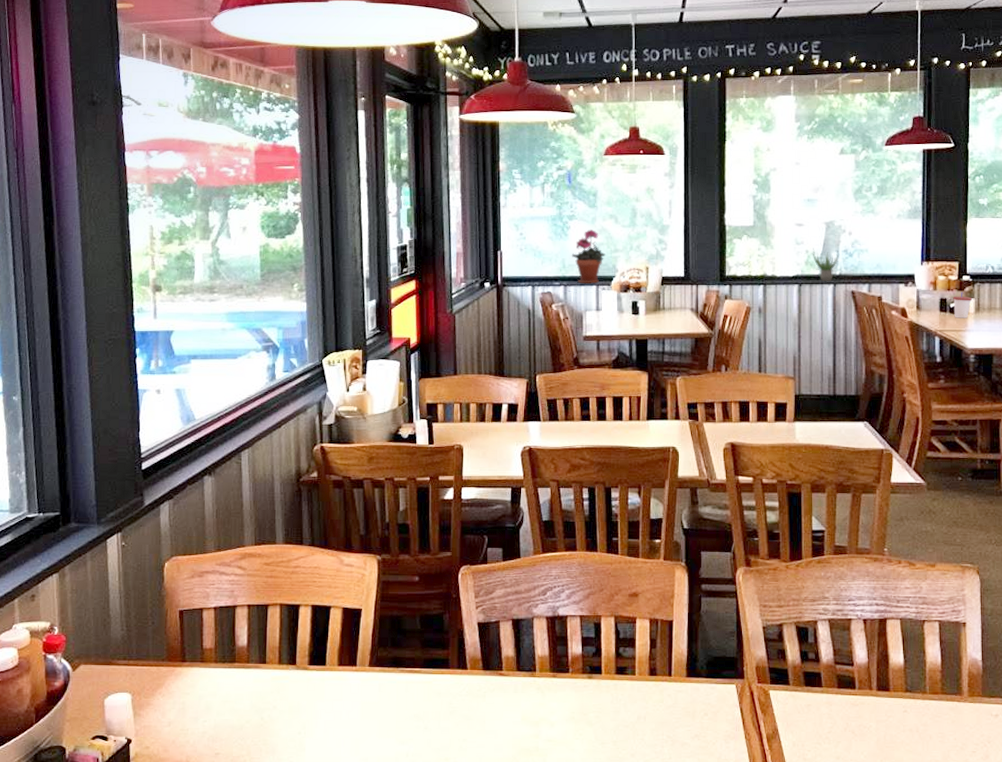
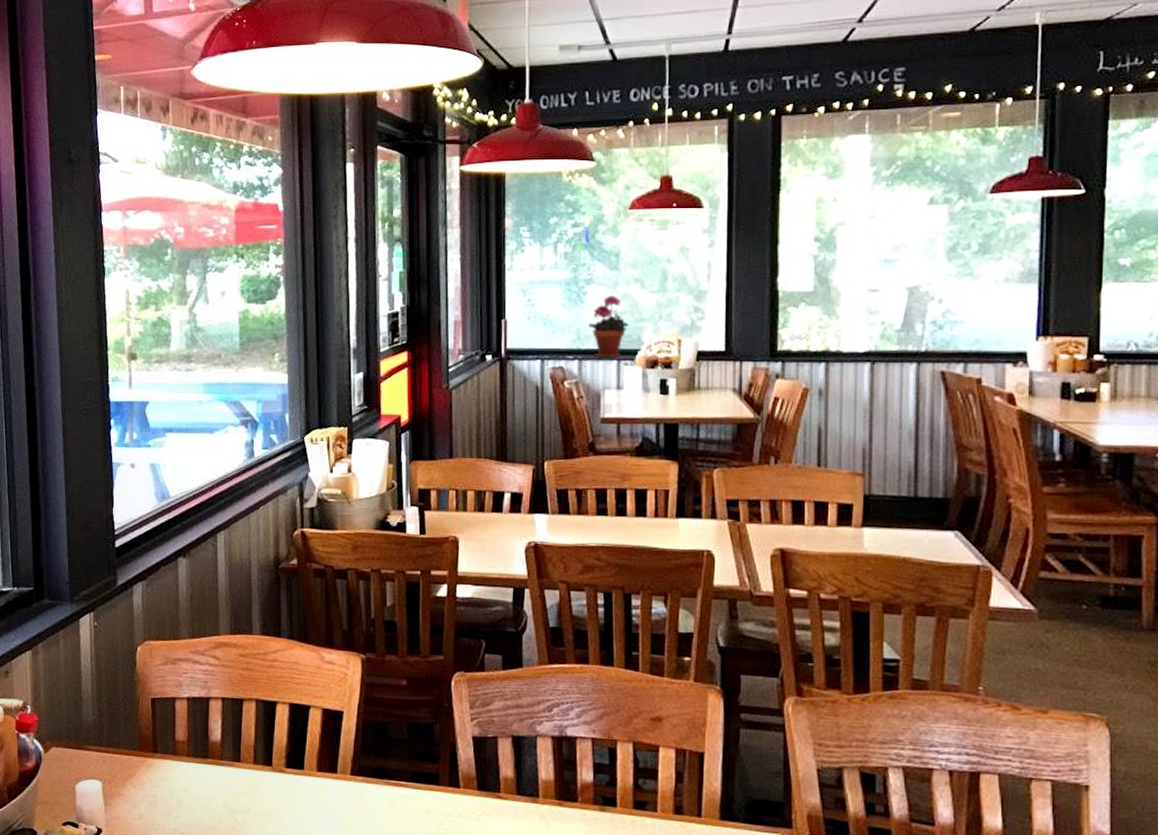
potted plant: present [813,248,839,281] -> none [890,318,924,359]
cup: present [953,291,972,318] -> none [1079,374,1106,408]

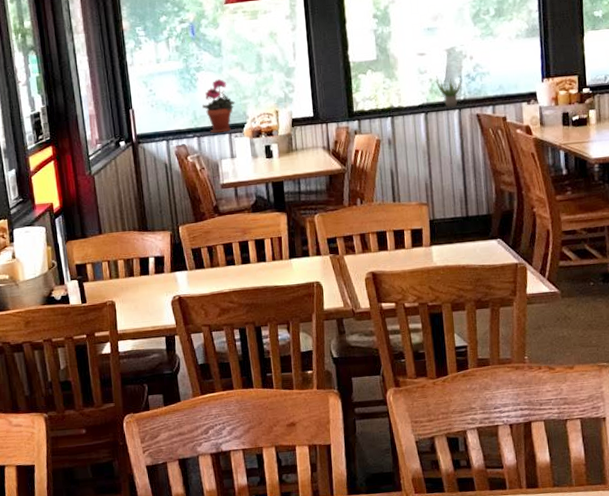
potted plant: none [890,318,924,359] -> present [436,75,462,107]

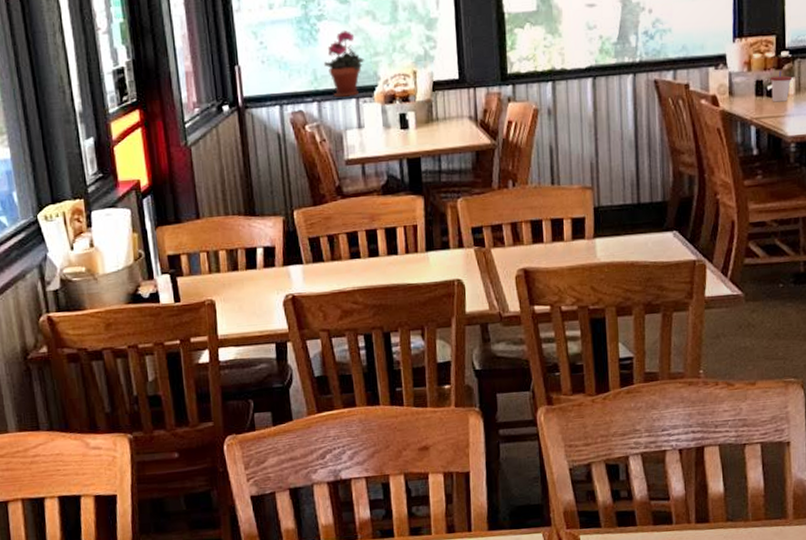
potted plant: present [436,75,462,107] -> none [607,32,638,71]
cup: none [574,104,593,131] -> present [770,70,792,103]

